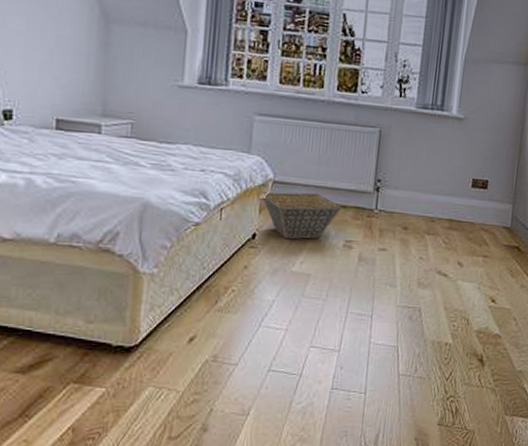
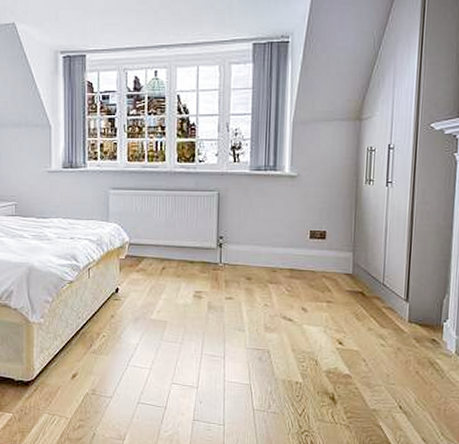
basket: present [262,192,342,240] -> none [121,251,189,292]

